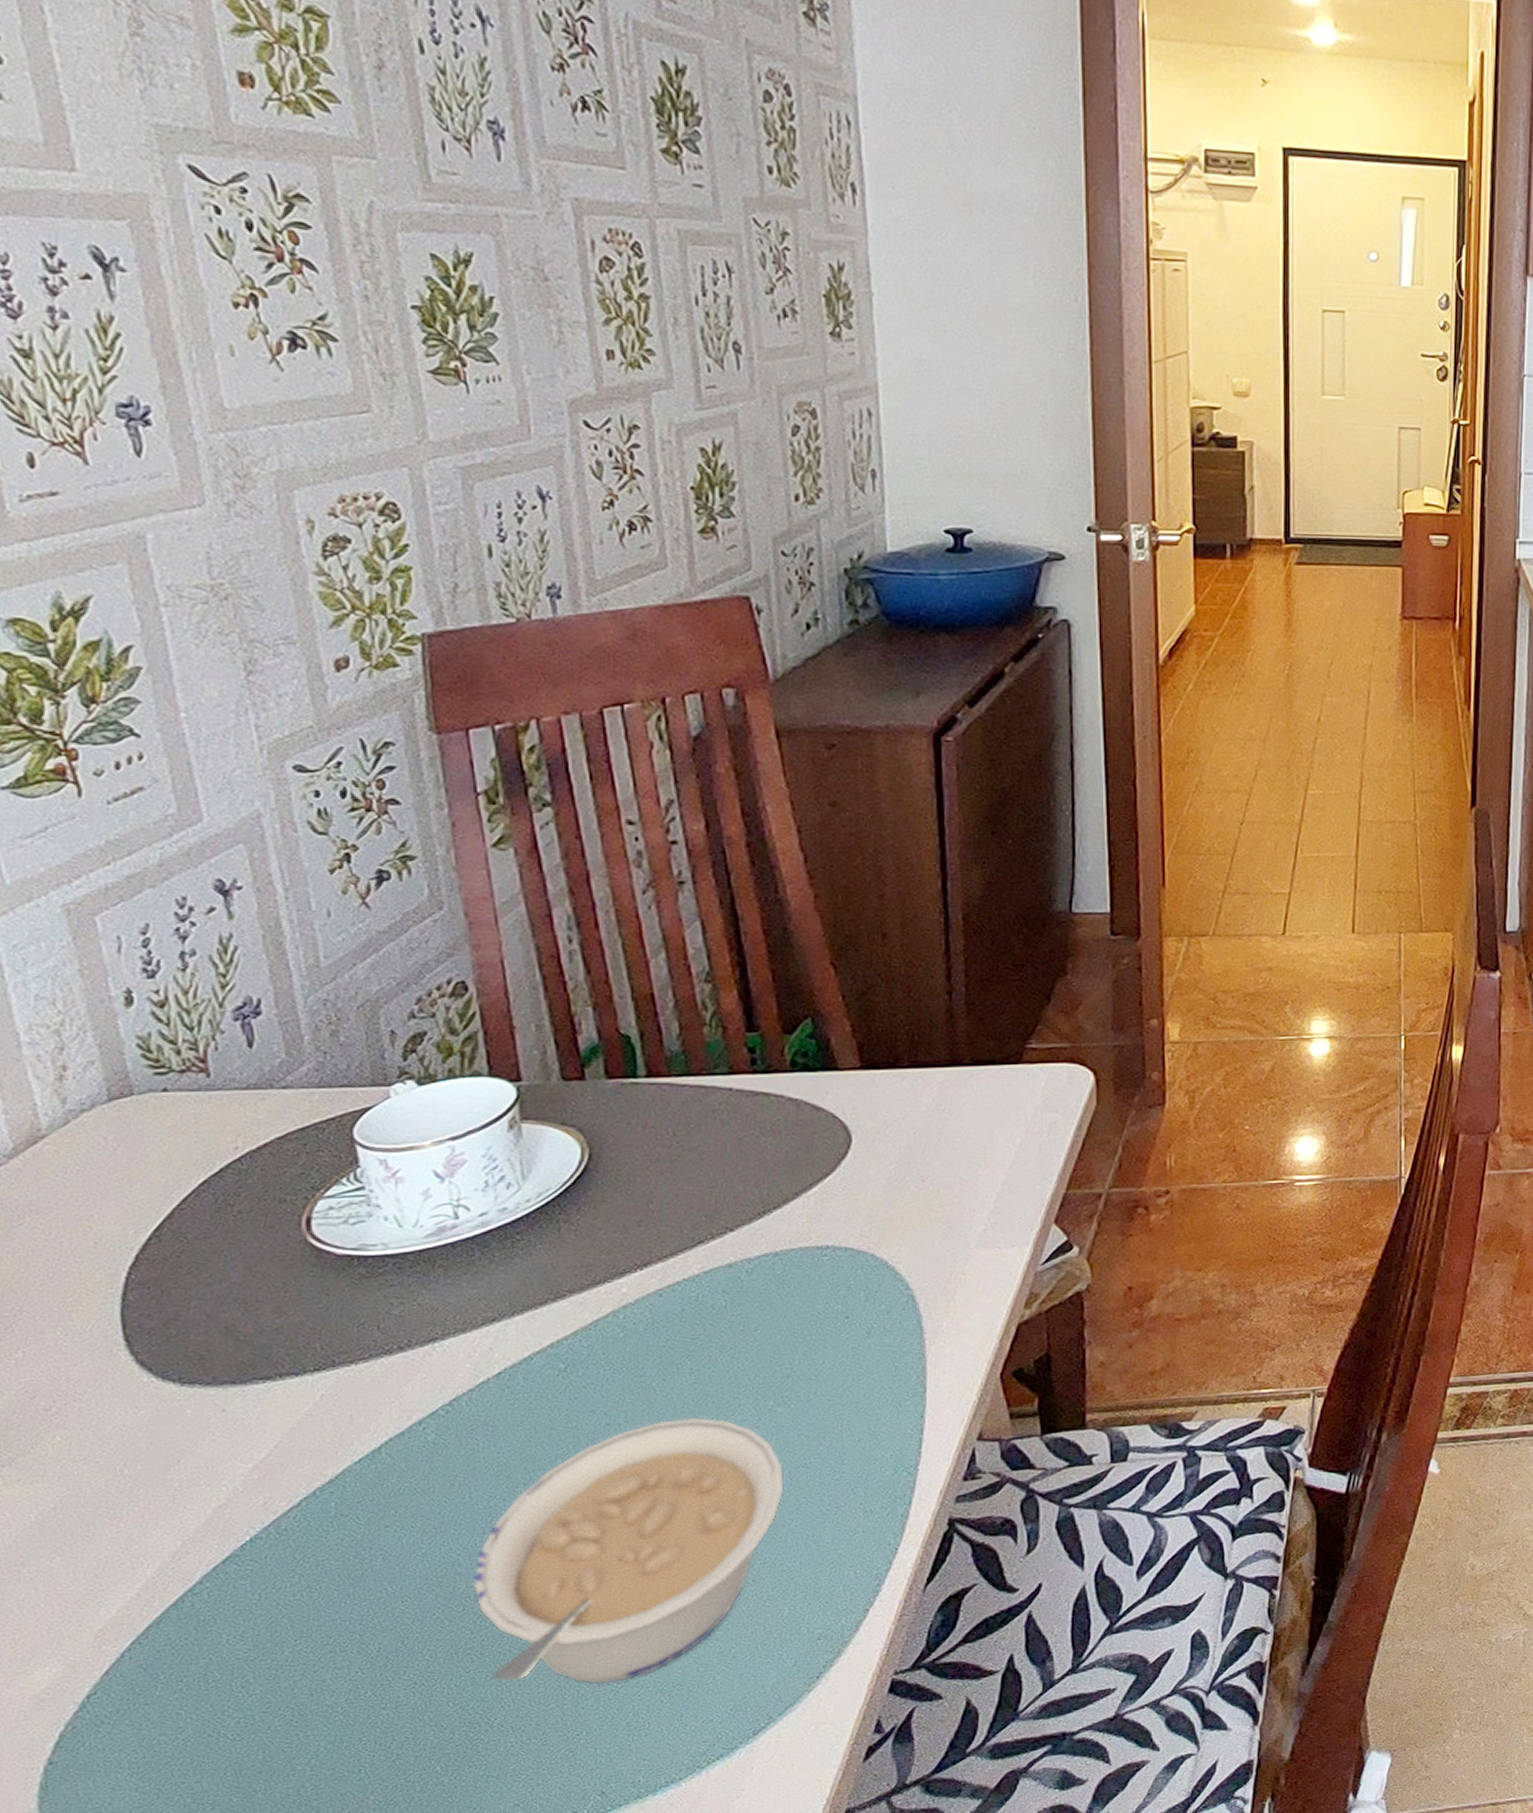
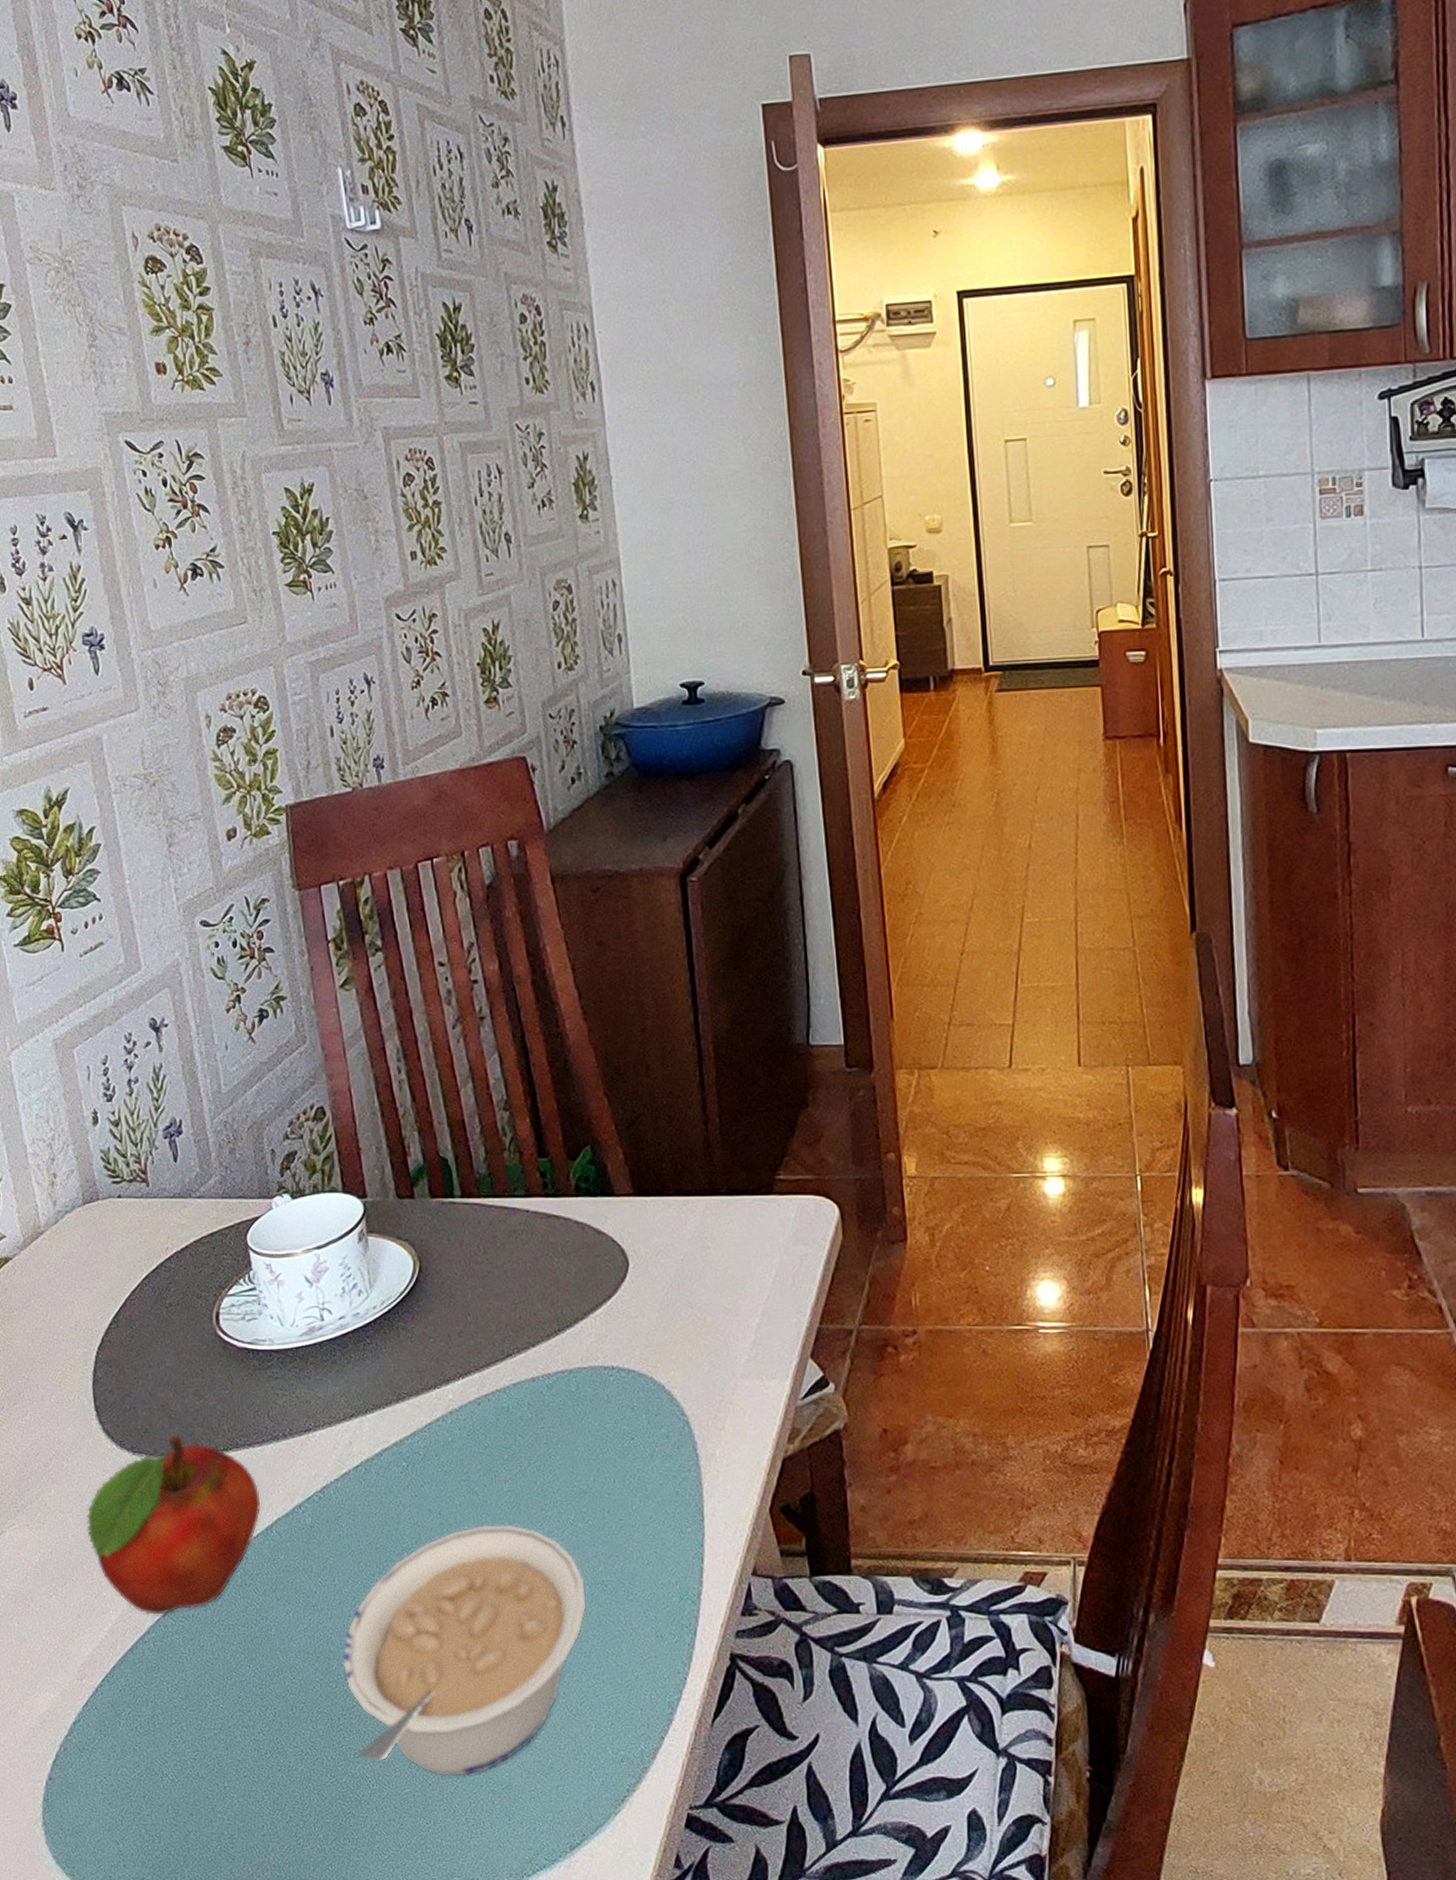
fruit: none [109,1358,366,1563] -> present [86,1434,261,1615]

